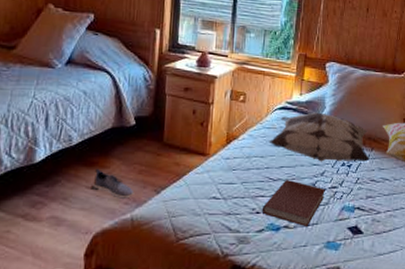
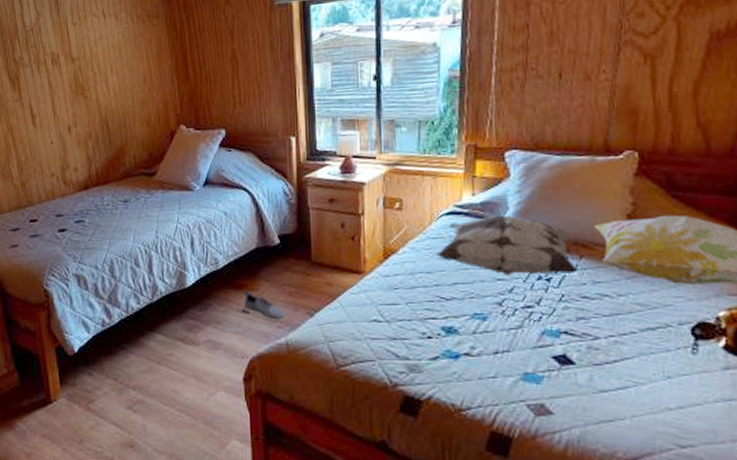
book: present [261,180,325,226] -> none [434,299,517,354]

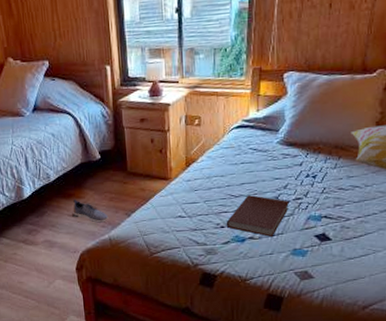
book: none [434,299,517,354] -> present [226,195,289,237]
decorative pillow: present [435,215,578,276] -> none [227,126,337,176]

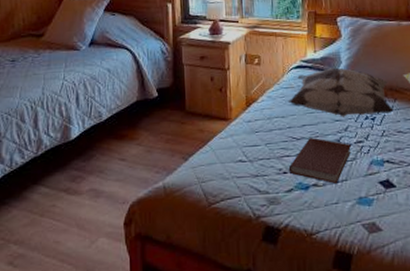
shoe: present [72,199,109,223] -> none [123,140,164,168]
decorative pillow: none [227,126,337,176] -> present [287,67,394,117]

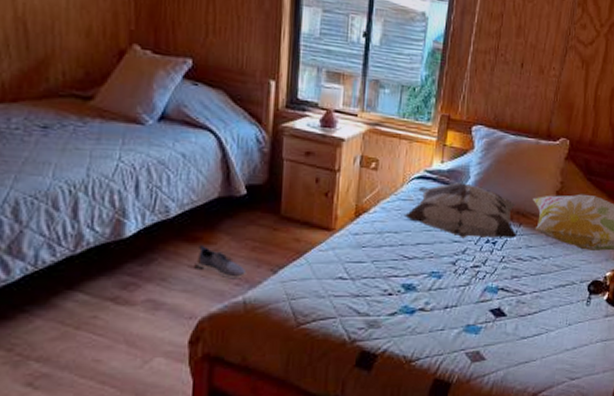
shoe: none [123,140,164,168] -> present [194,244,247,279]
book: present [288,138,352,183] -> none [394,258,466,309]

